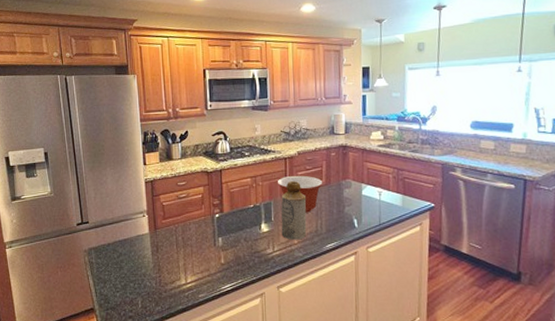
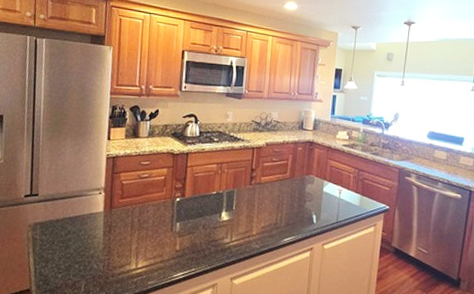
mixing bowl: present [277,175,323,213] -> none [242,166,288,205]
bottle: present [281,181,307,240] -> none [241,171,270,232]

